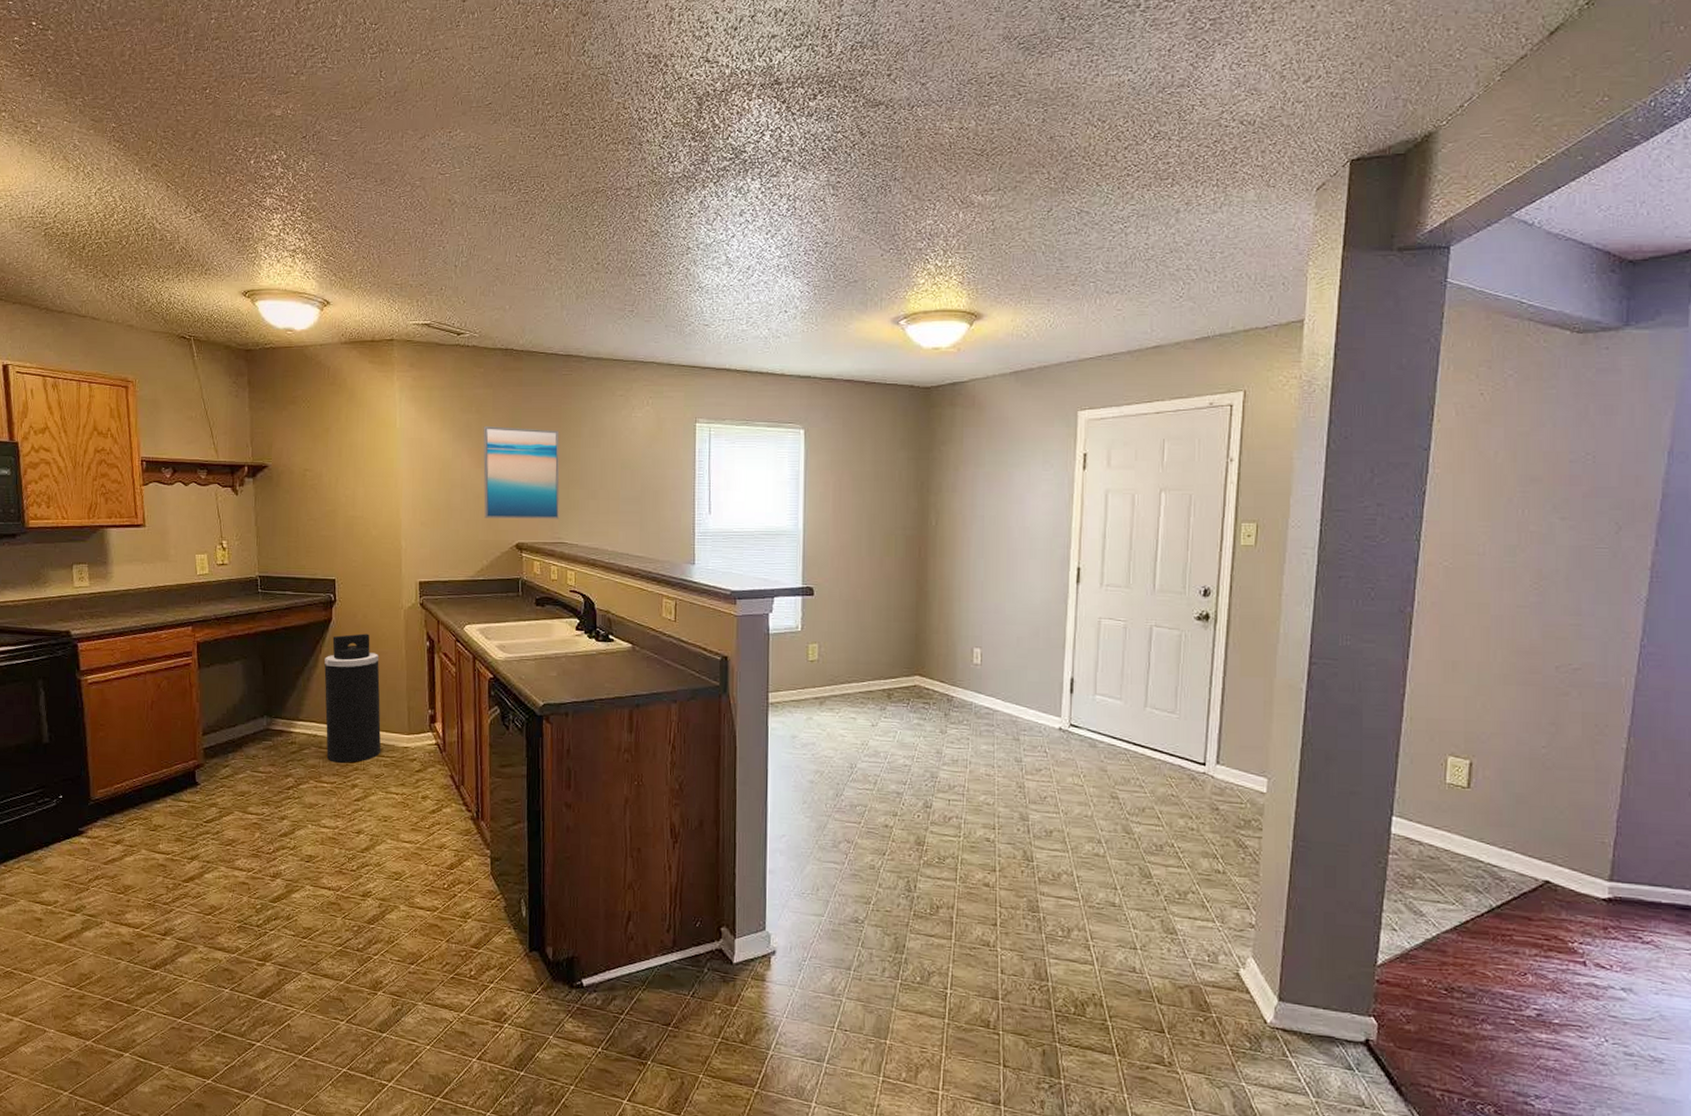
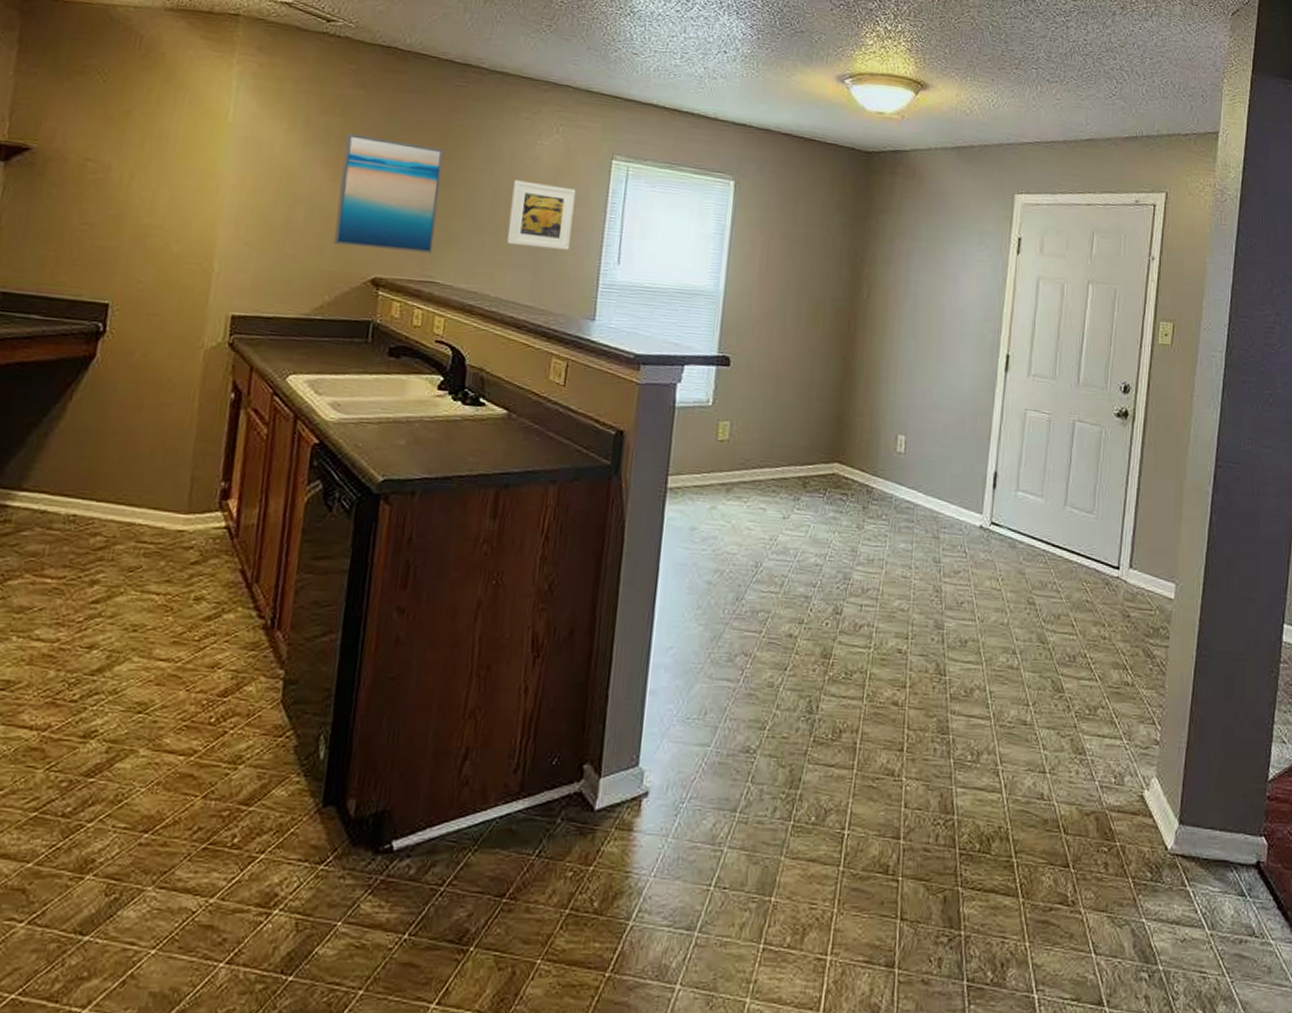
trash can: present [324,633,381,763] -> none [57,377,160,551]
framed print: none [616,450,668,506] -> present [506,179,577,250]

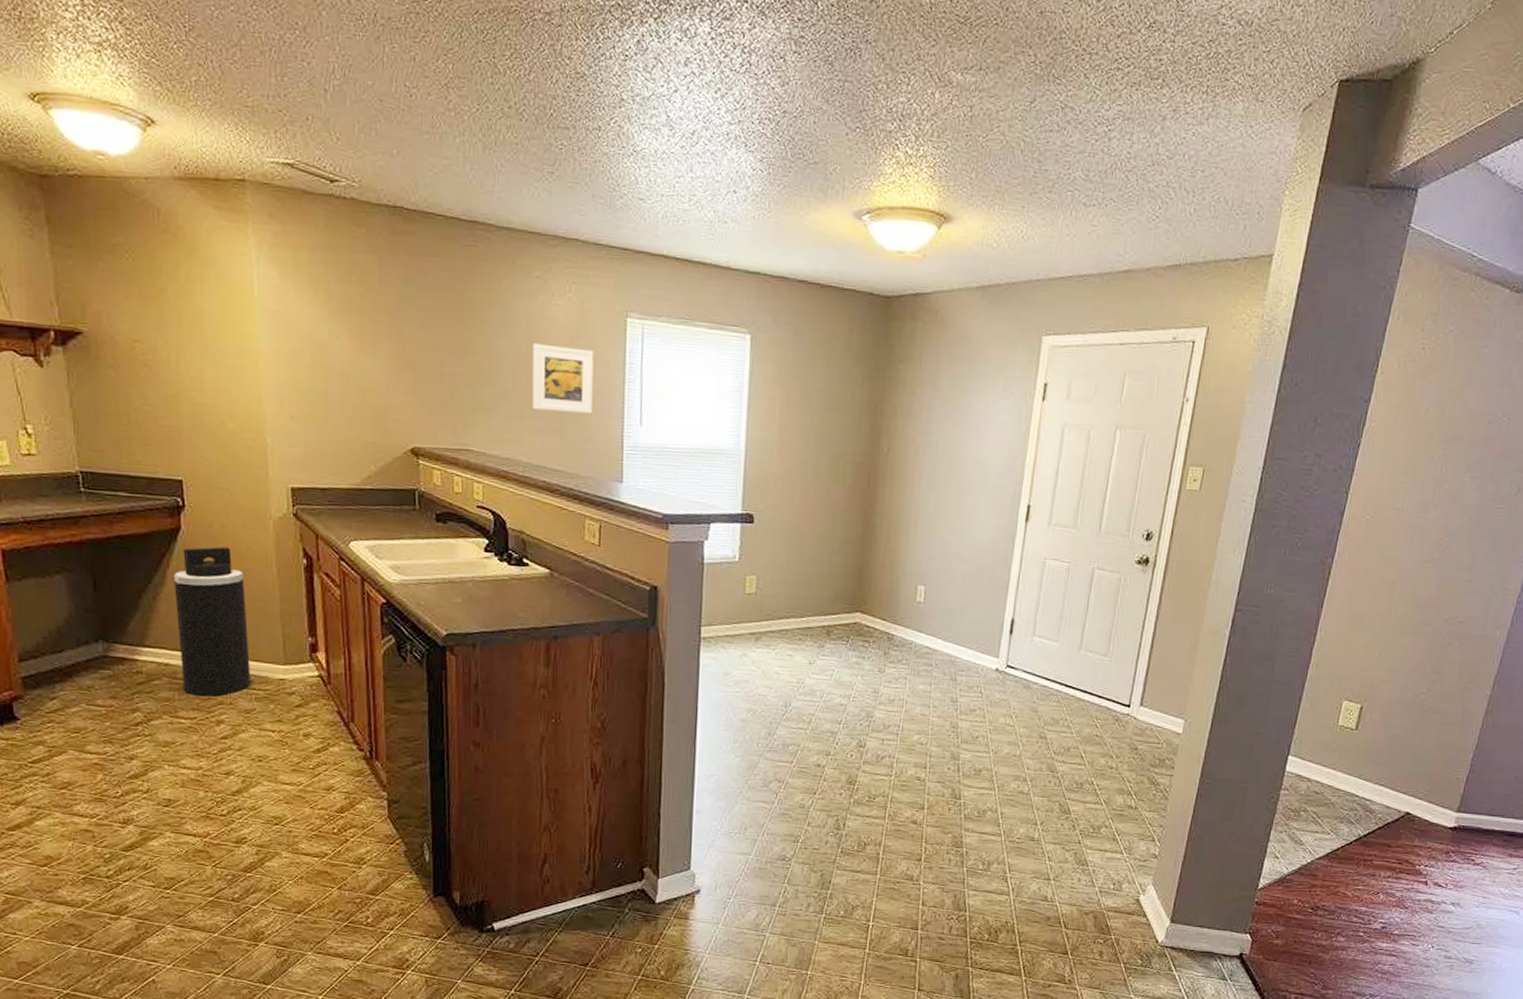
trash can: none [57,377,160,551] -> present [174,546,252,696]
wall art: present [333,133,444,253] -> none [367,302,464,422]

